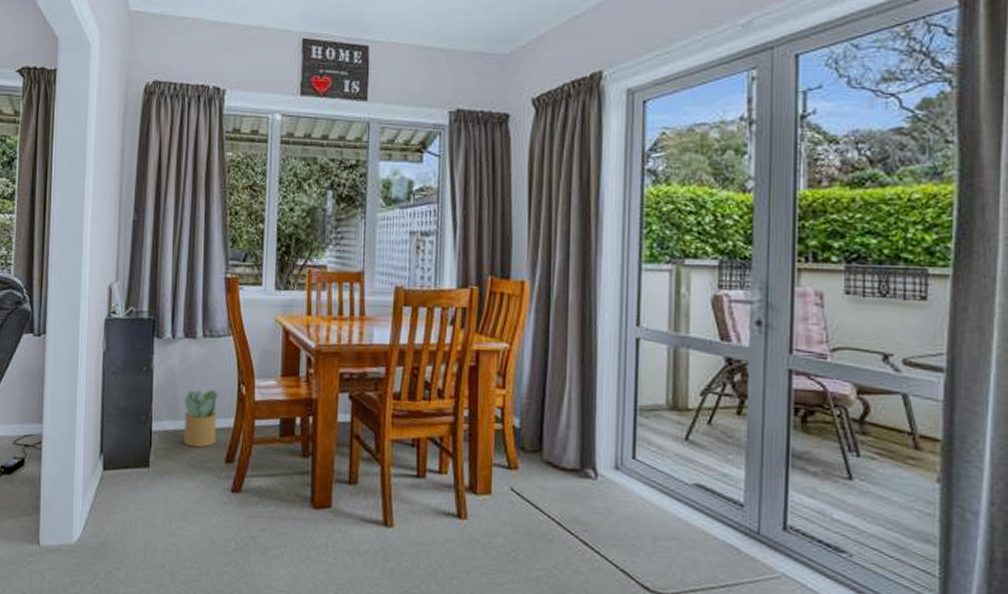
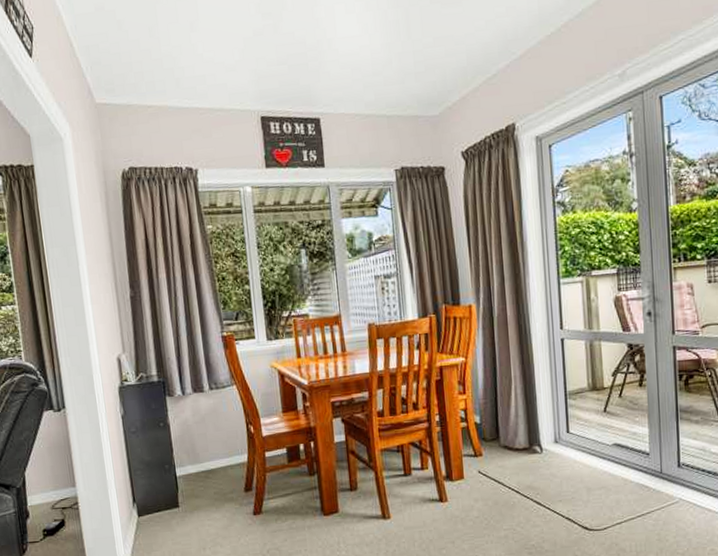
potted plant: present [184,389,218,448] -> none [201,432,234,484]

